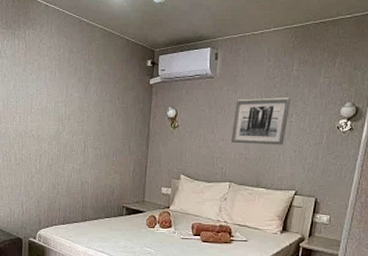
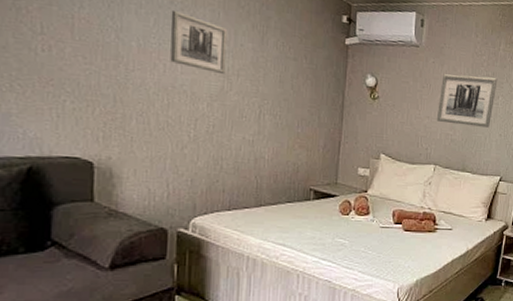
wall art: none [23,76,61,120] -> present [170,11,228,75]

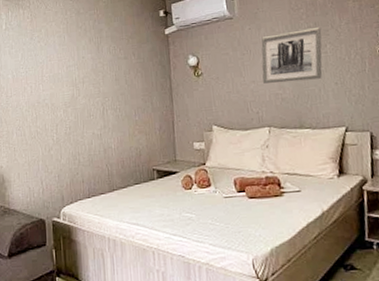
wall art: present [170,11,228,75] -> none [32,44,74,85]

